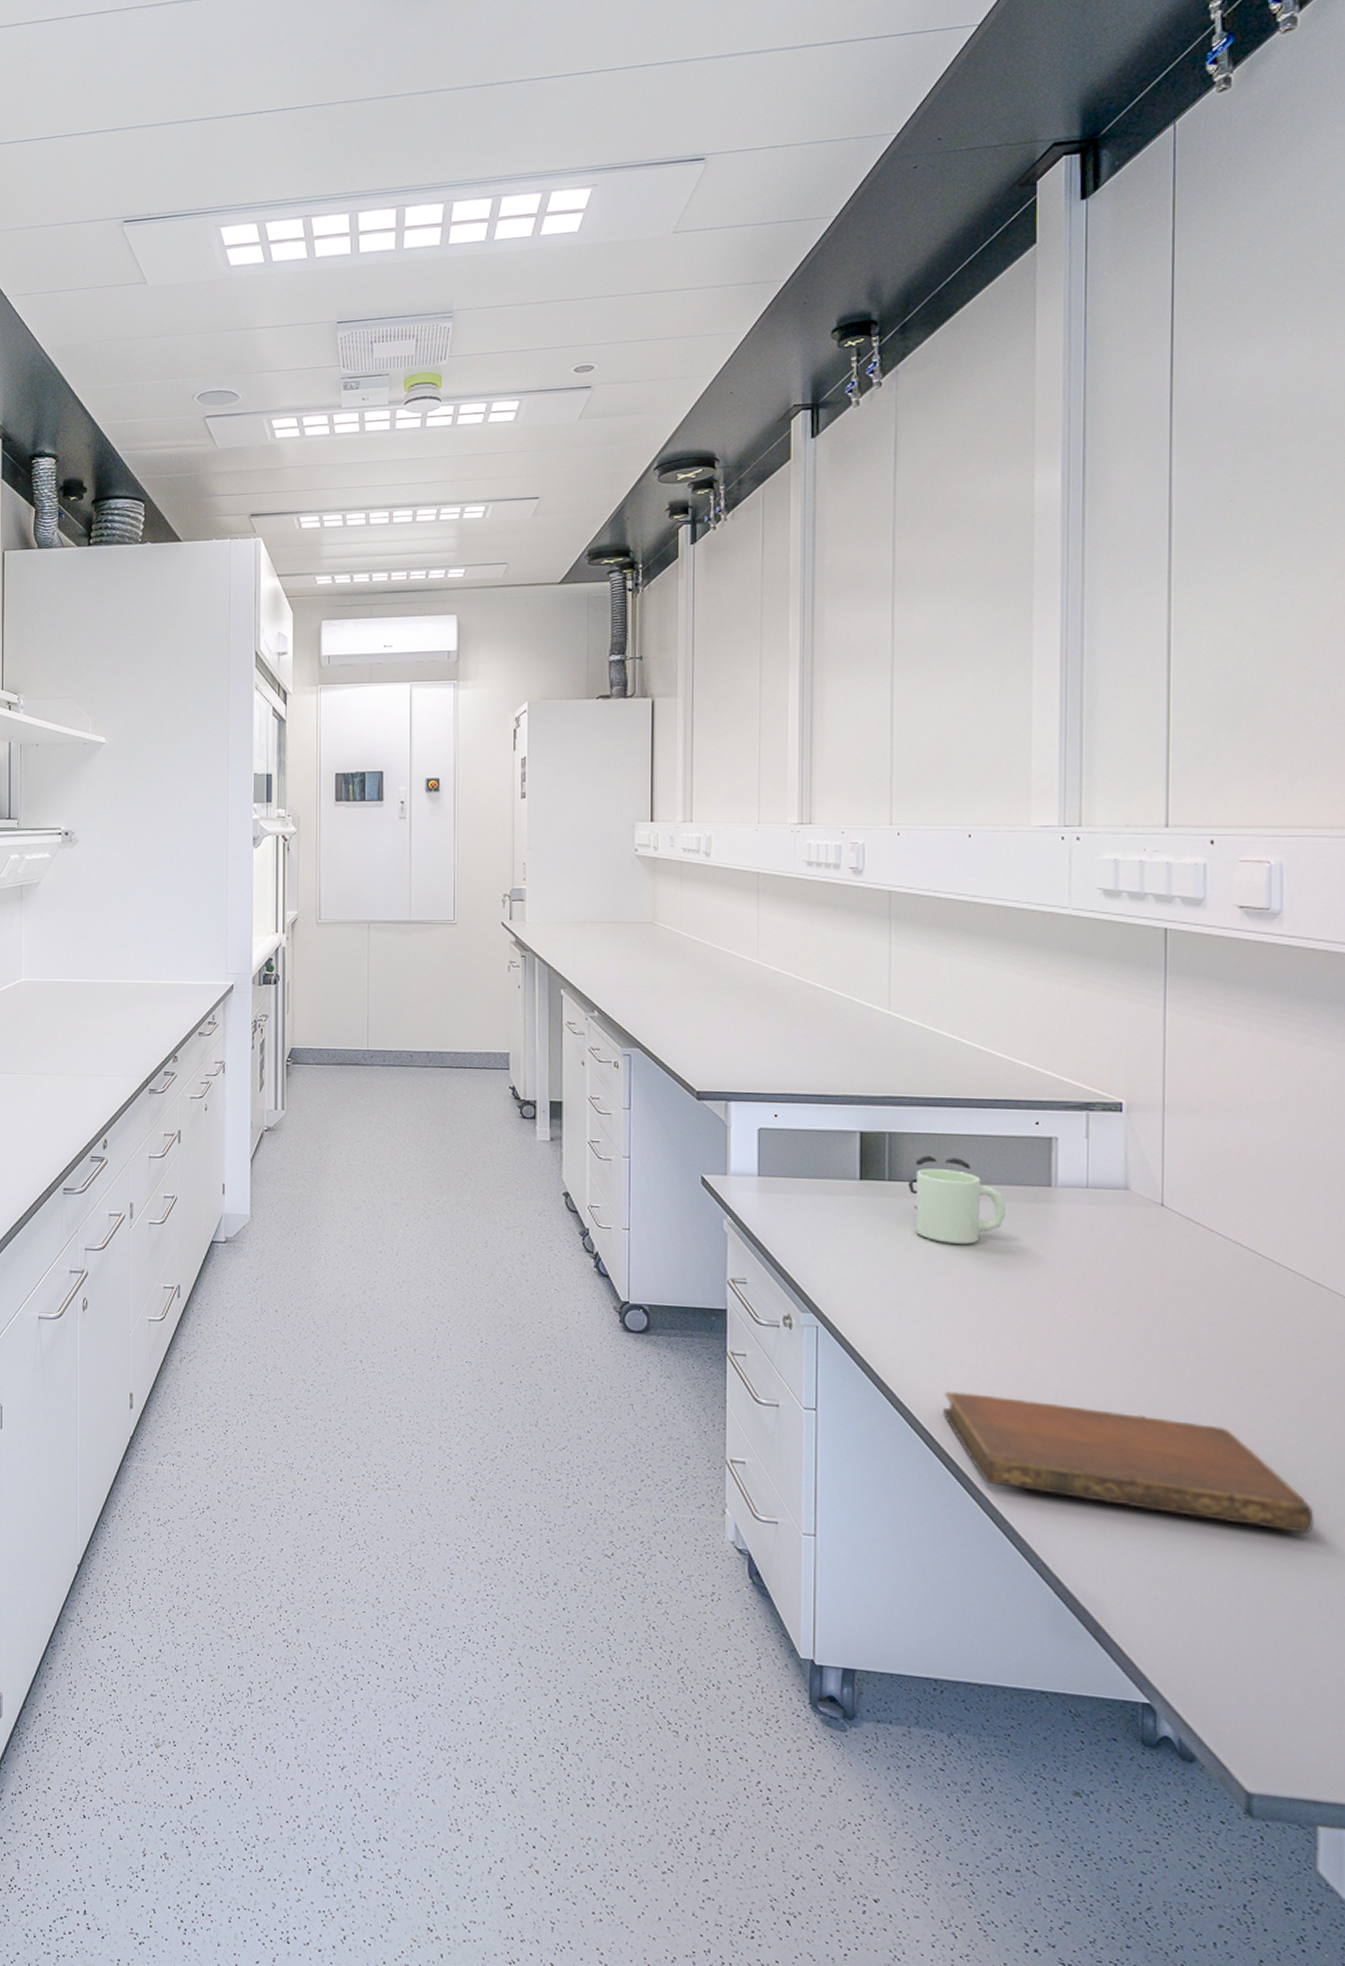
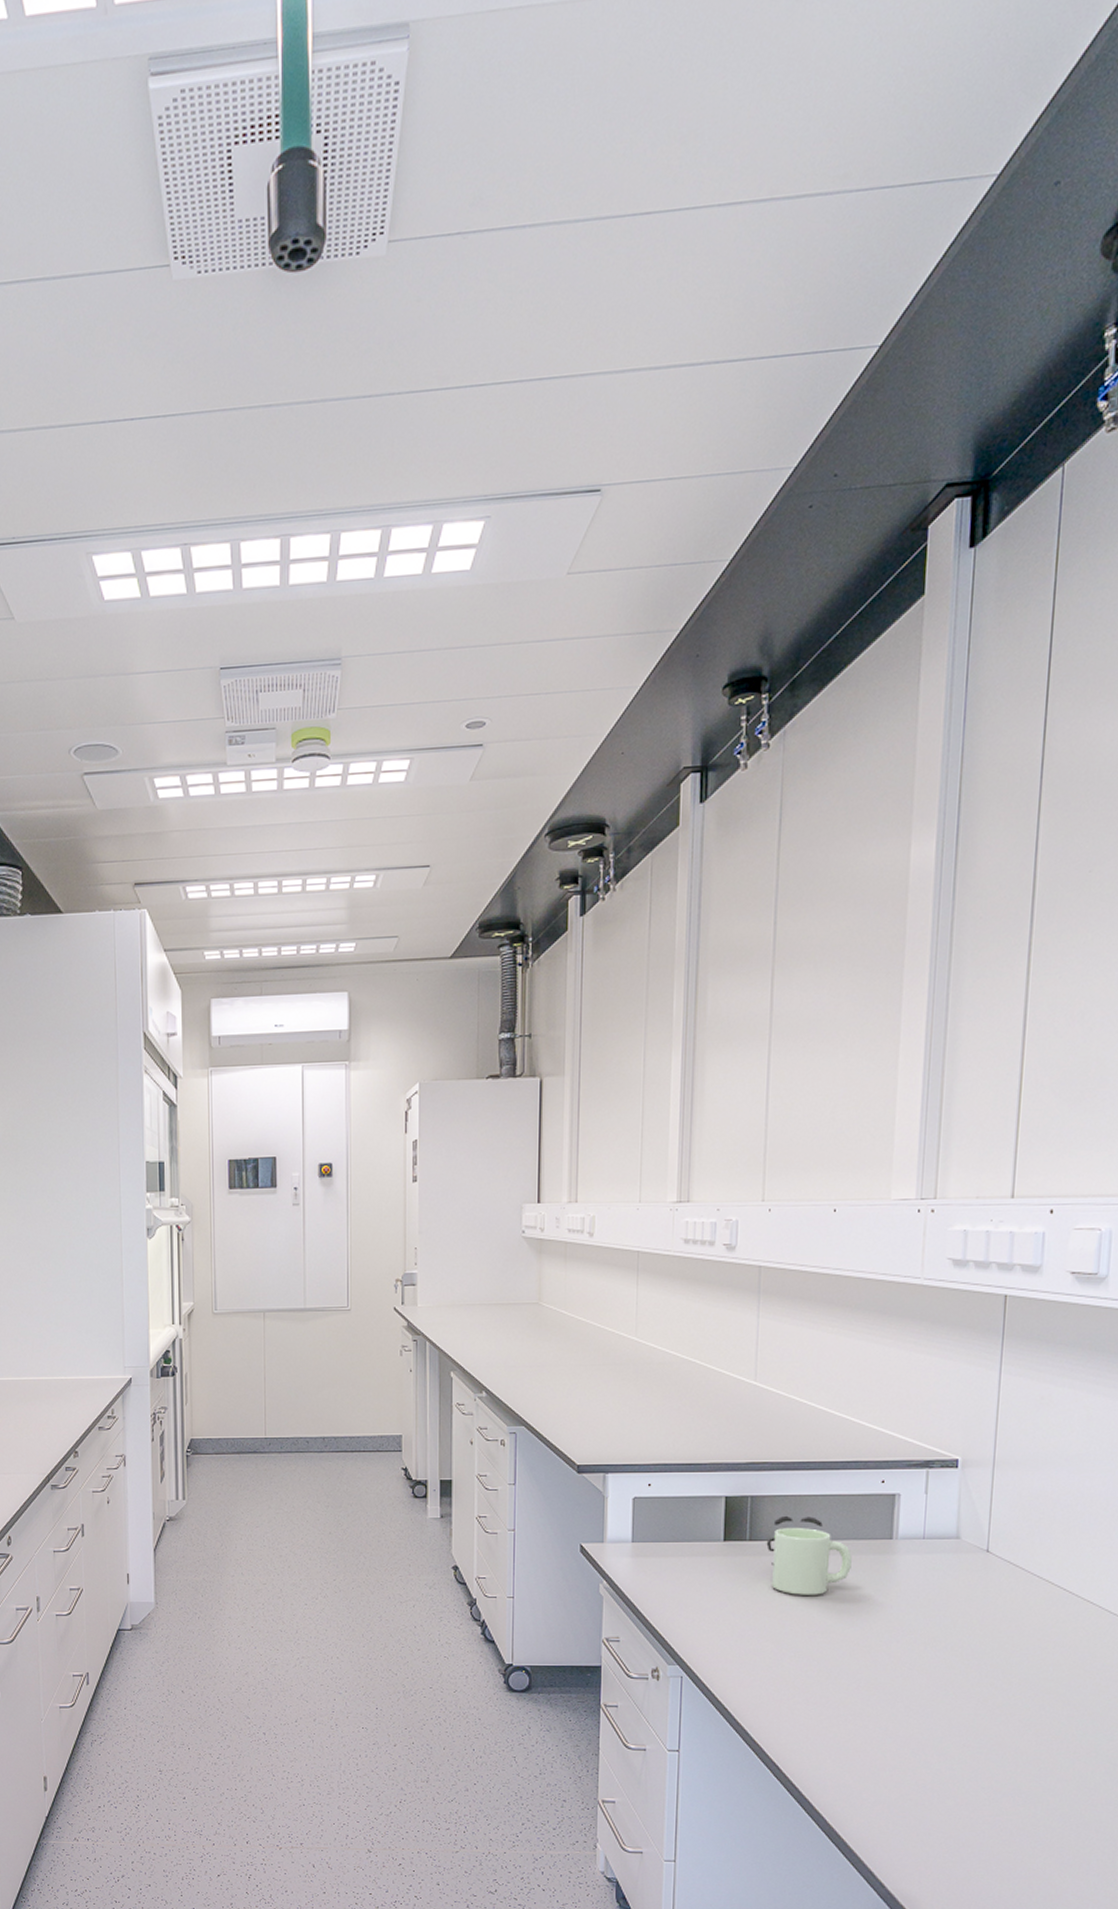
notebook: present [942,1391,1315,1534] -> none [788,1727,1097,1830]

